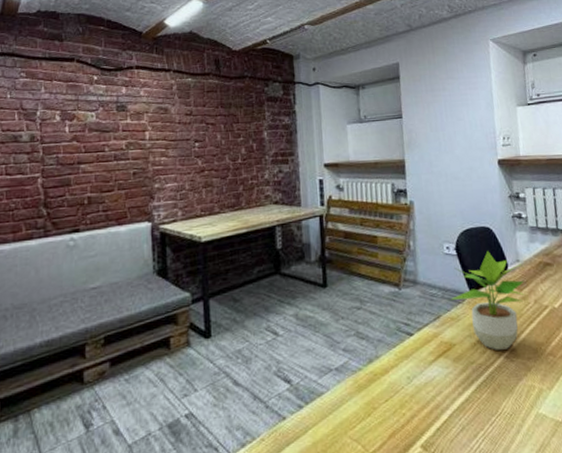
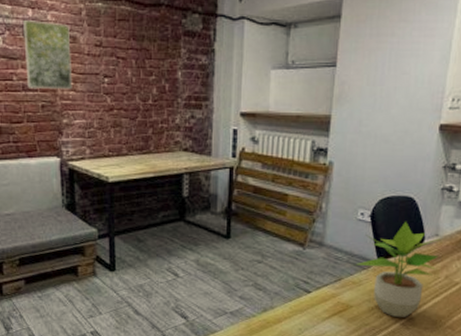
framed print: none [117,96,164,157] -> present [23,20,73,90]

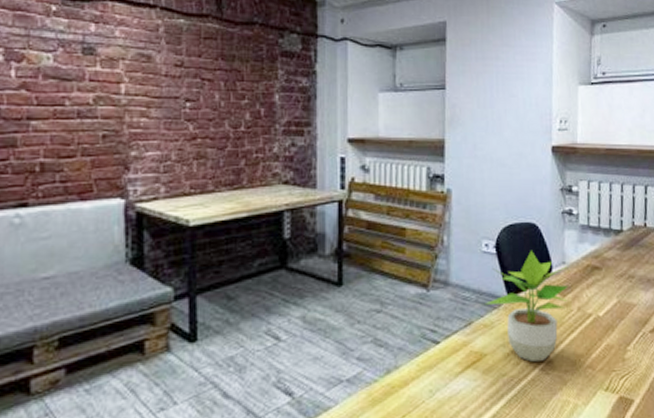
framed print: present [23,20,73,90] -> none [82,36,145,116]

